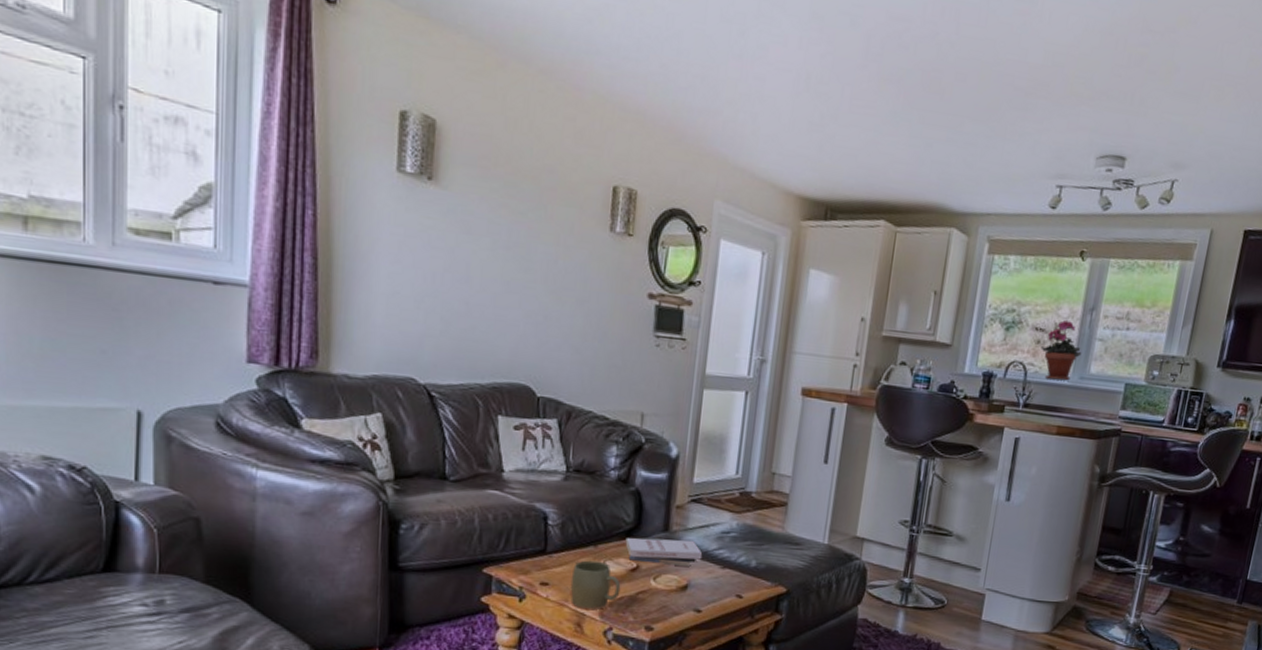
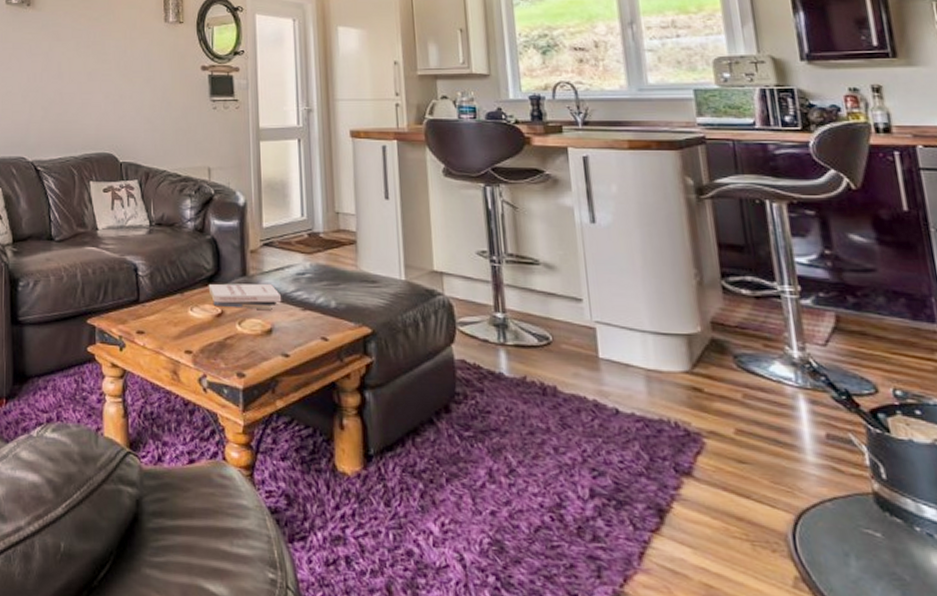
mug: present [570,560,621,610] -> none [163,308,210,358]
potted plant: present [1041,319,1082,381] -> none [585,36,633,96]

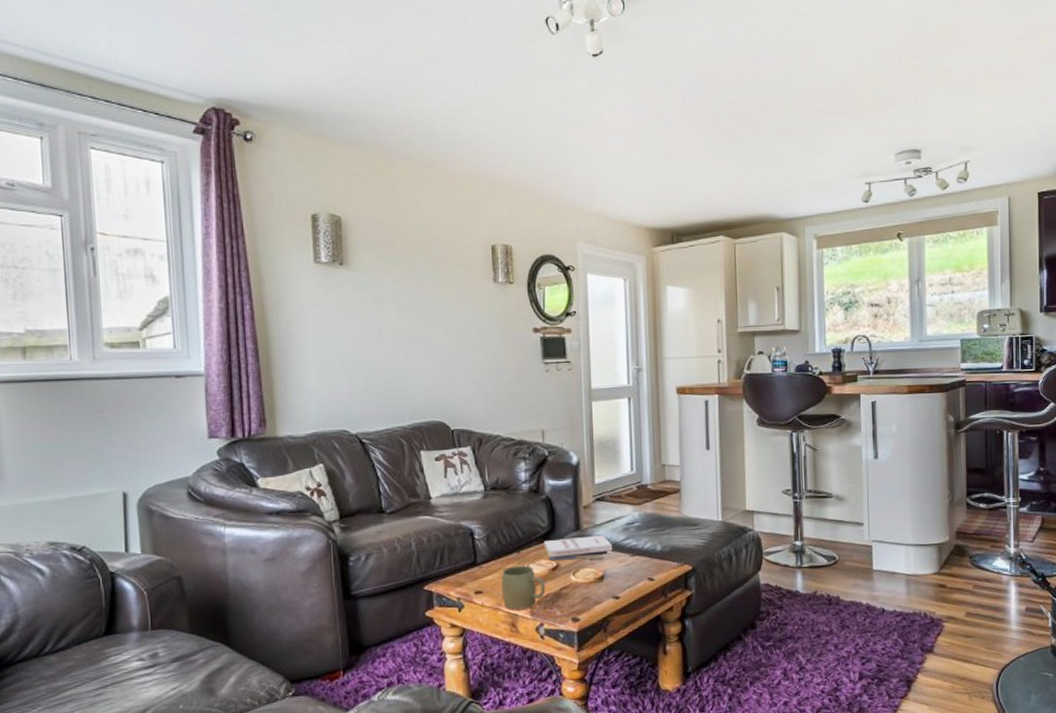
mug: none [163,308,210,358] -> present [501,565,546,611]

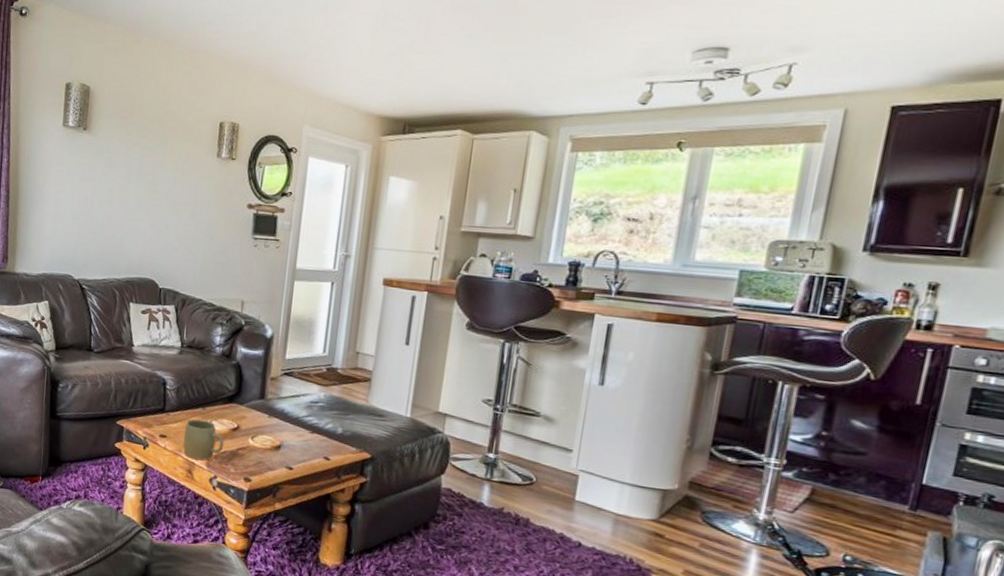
books: present [543,535,613,561] -> none [228,402,294,429]

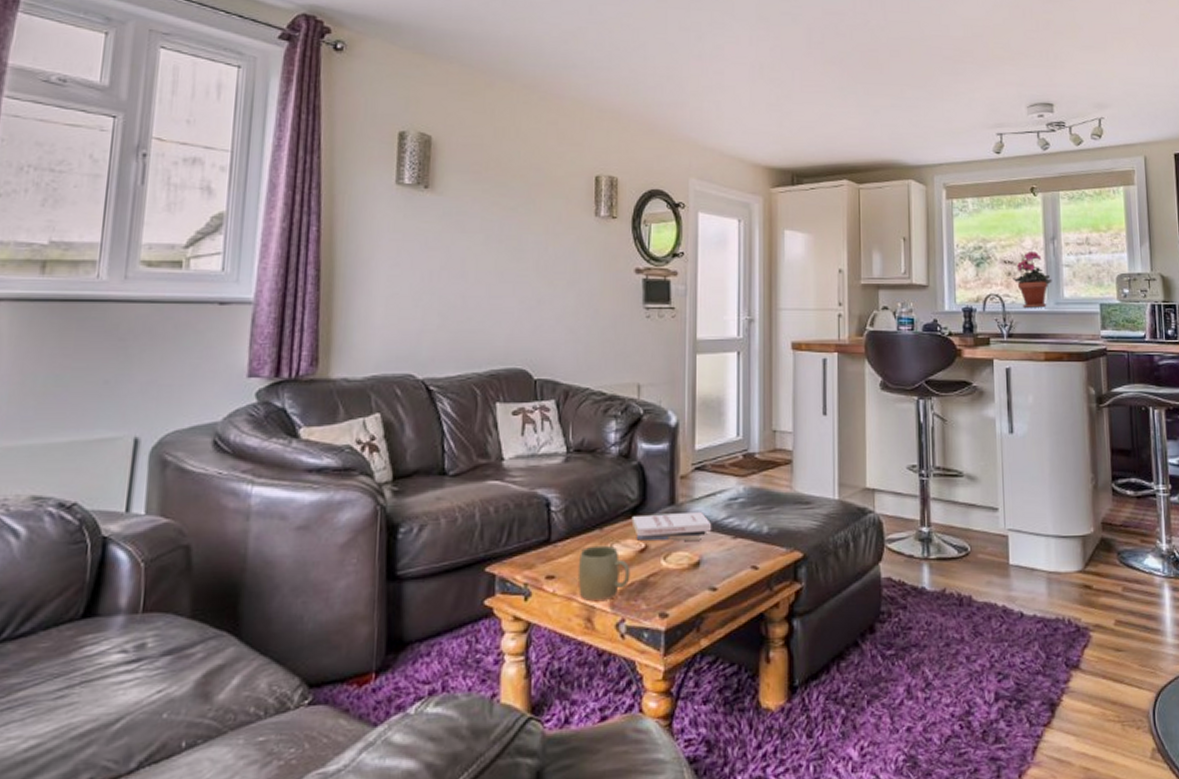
books: none [228,402,294,429] -> present [631,511,712,542]
potted plant: none [634,209,684,269] -> present [1013,250,1052,309]

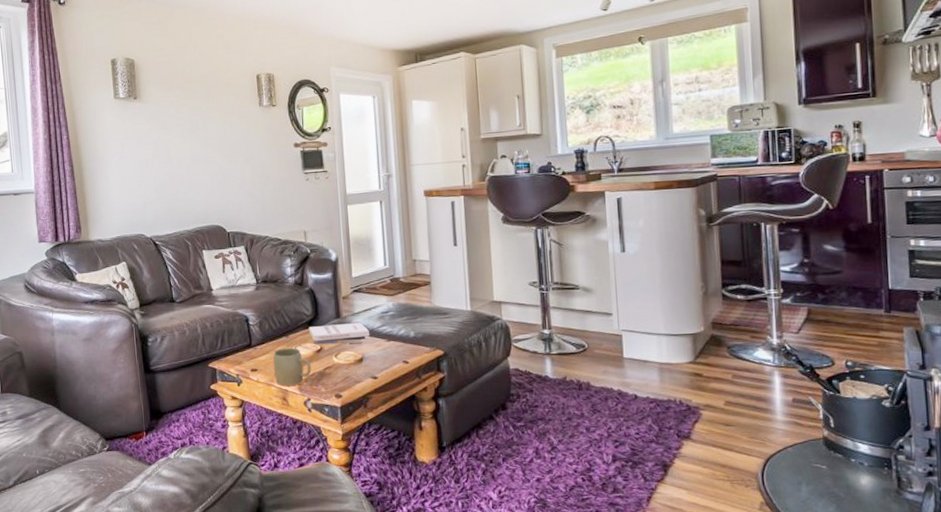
potted plant: present [1013,250,1052,309] -> none [622,94,661,146]

